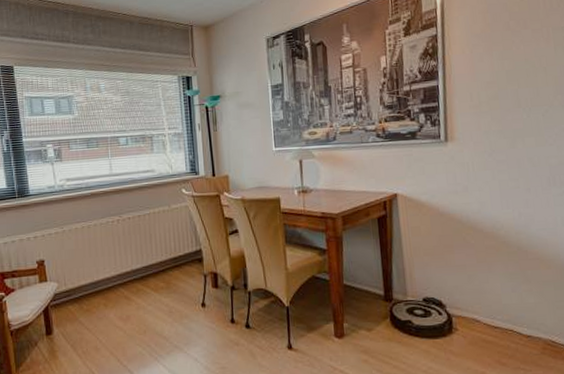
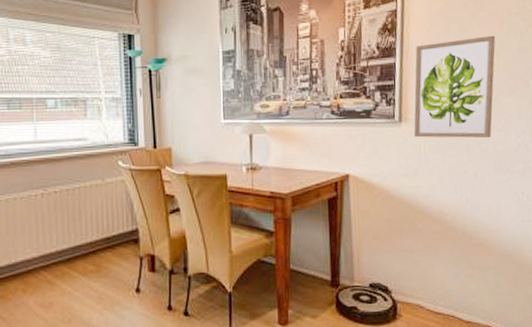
wall art: none [458,51,543,156] -> present [414,35,496,138]

